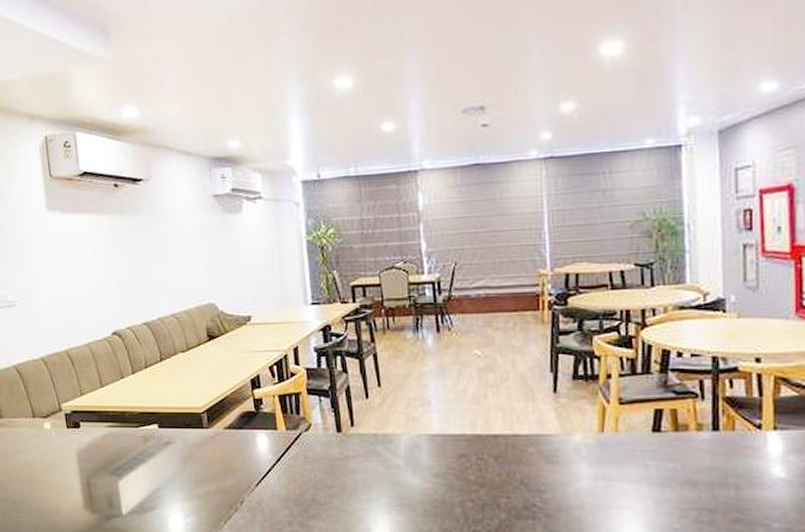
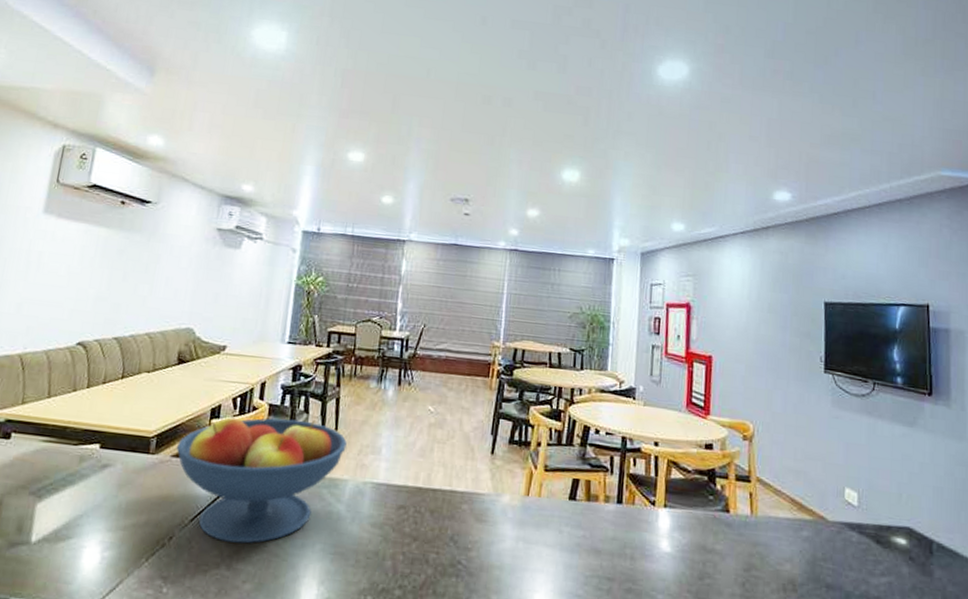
fruit bowl: none [226,379,393,502] -> present [176,417,347,544]

